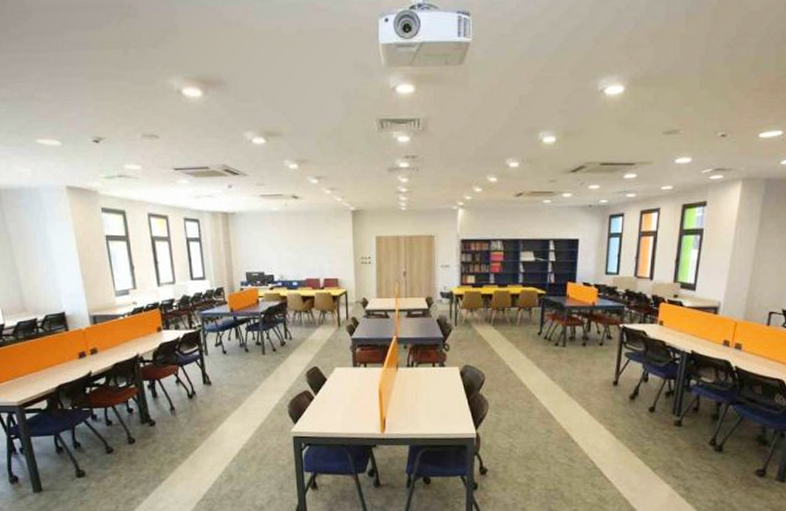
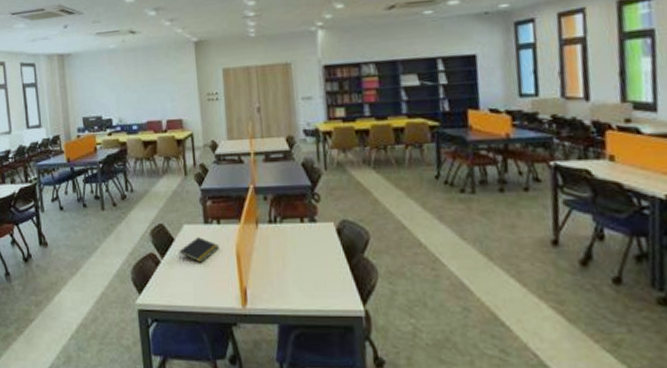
notepad: none [330,378,365,398] -> present [179,237,219,263]

